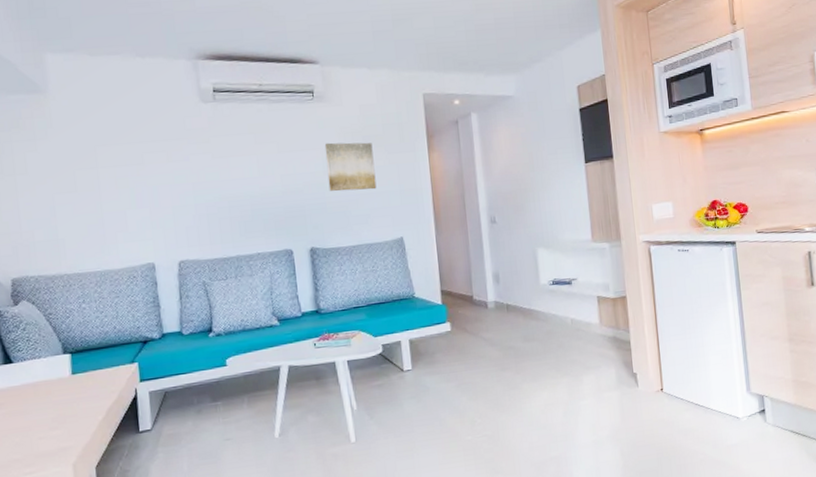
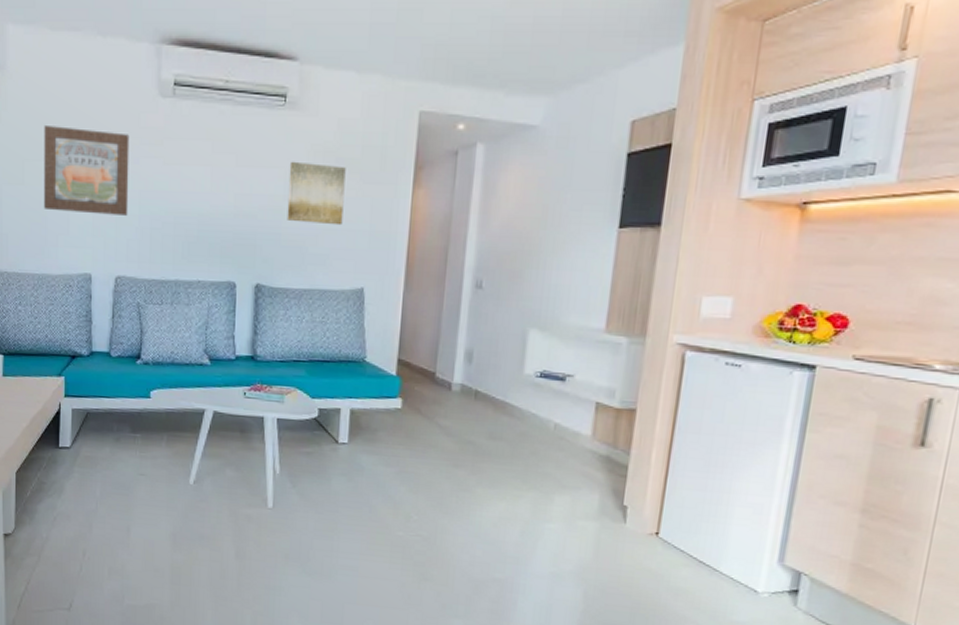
wall art: none [92,136,184,212] -> present [44,126,130,216]

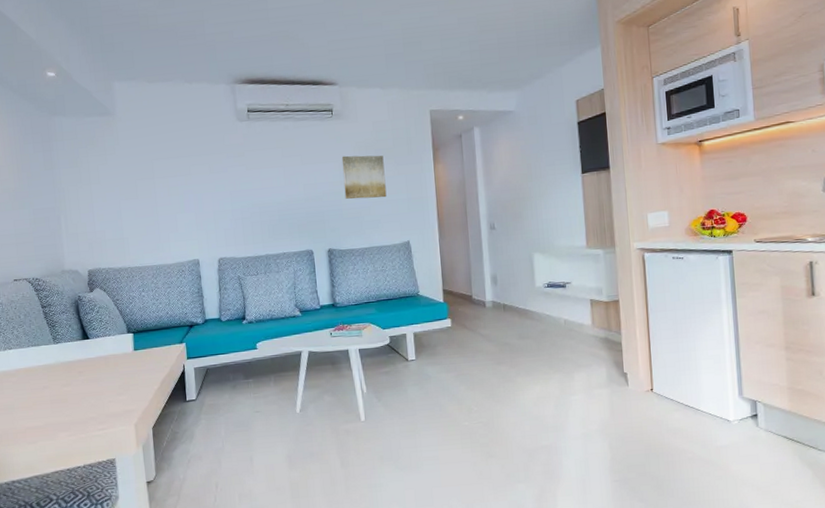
wall art: present [44,126,130,216] -> none [150,151,223,215]

